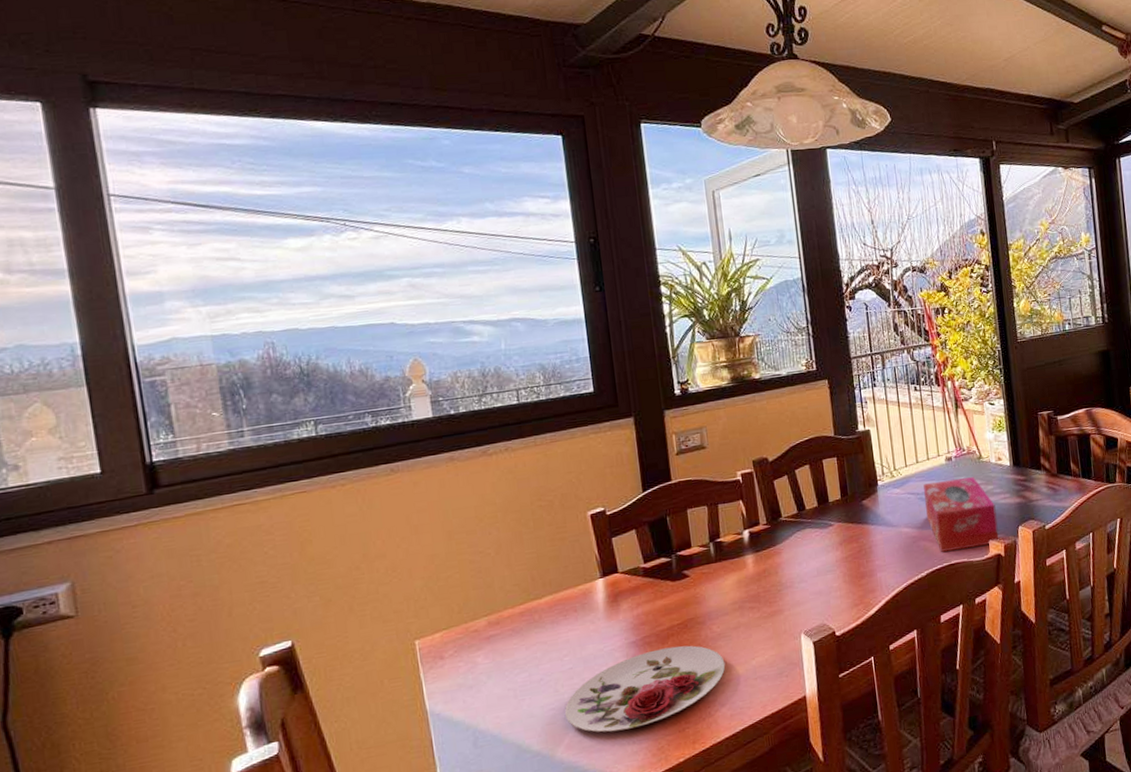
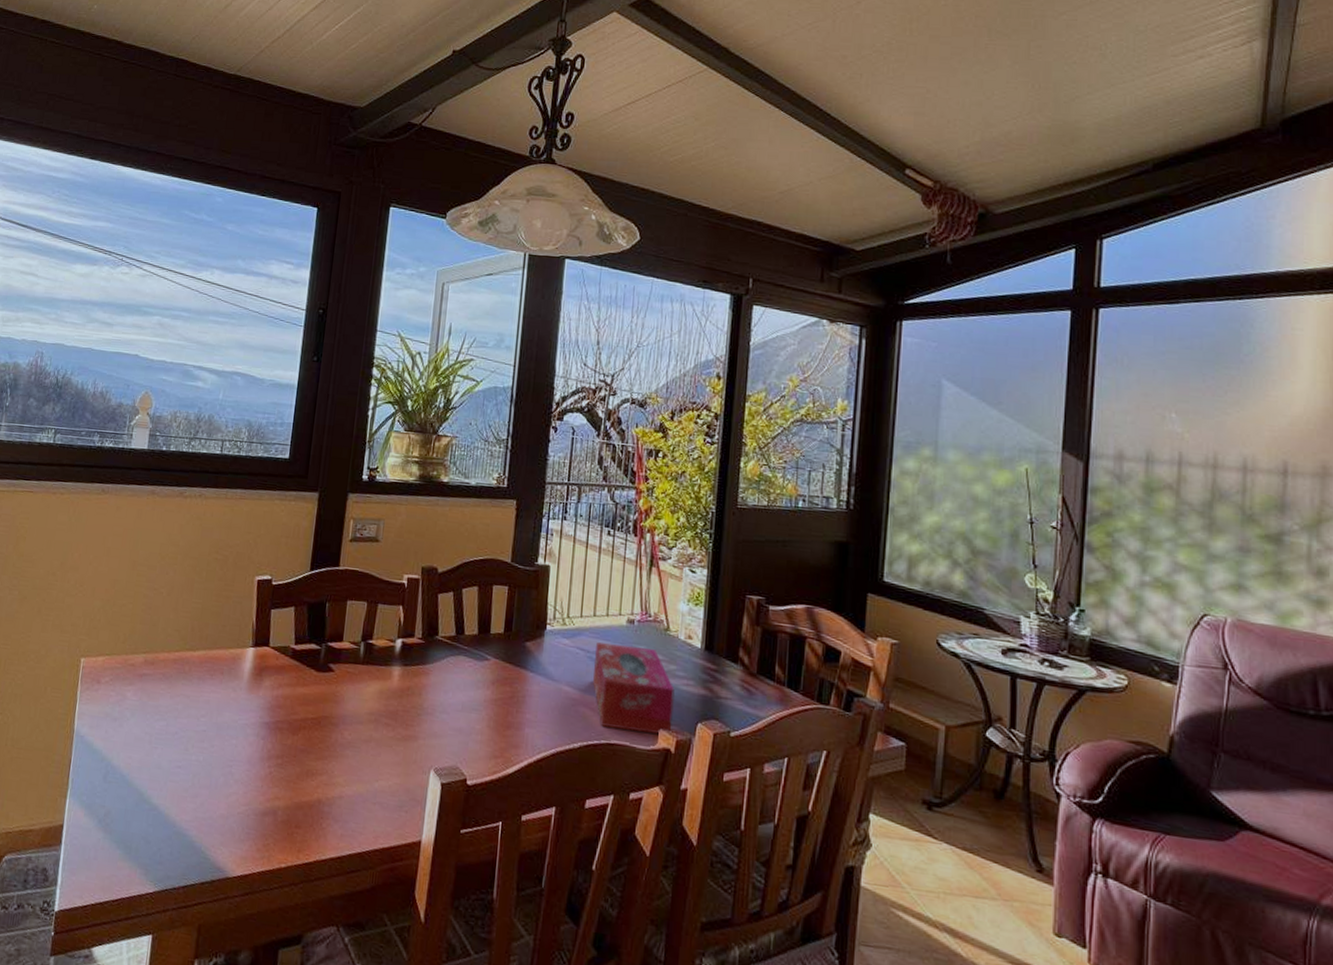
plate: present [564,645,726,733] -> none [187,737,348,815]

